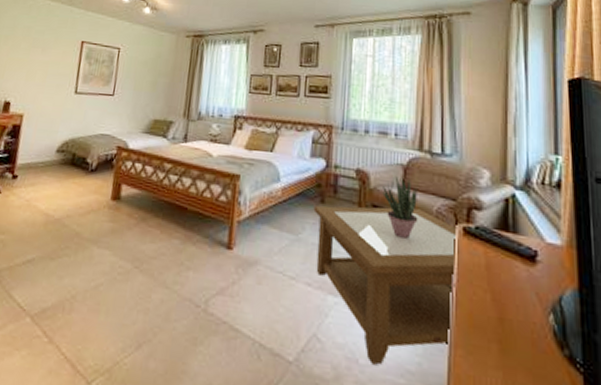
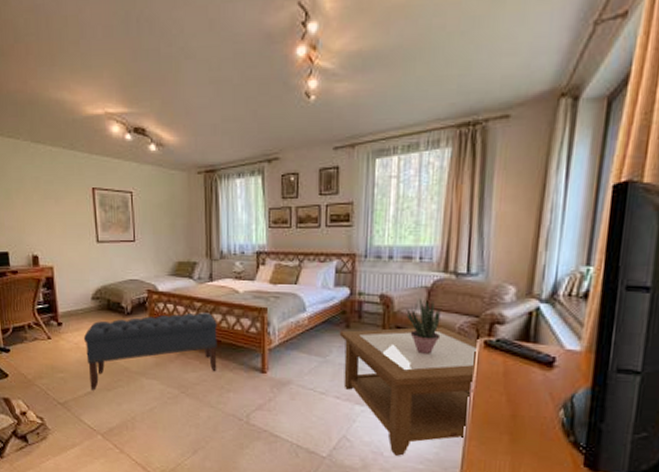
bench: none [31,175,186,259] -> present [83,313,217,391]

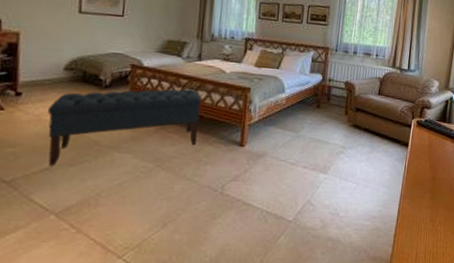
coffee table: present [339,327,479,456] -> none [311,109,413,215]
potted plant: present [406,299,441,354] -> none [364,87,389,131]

